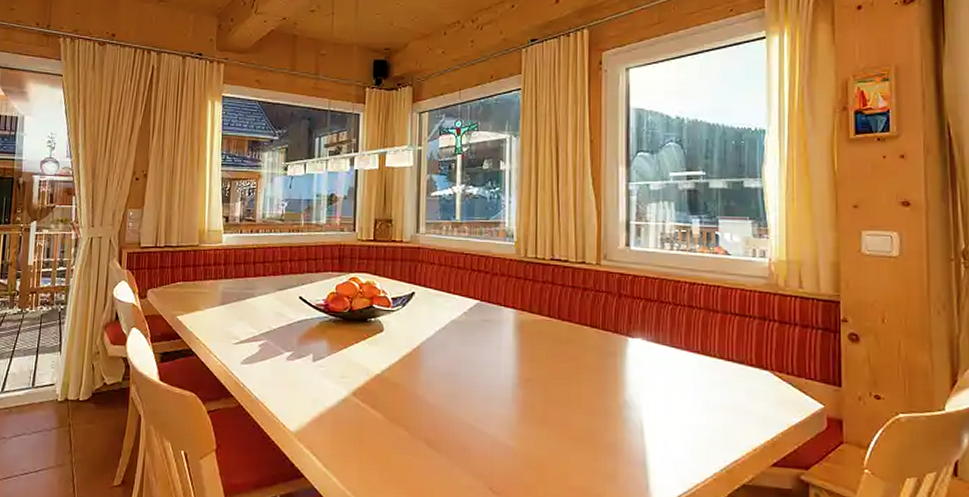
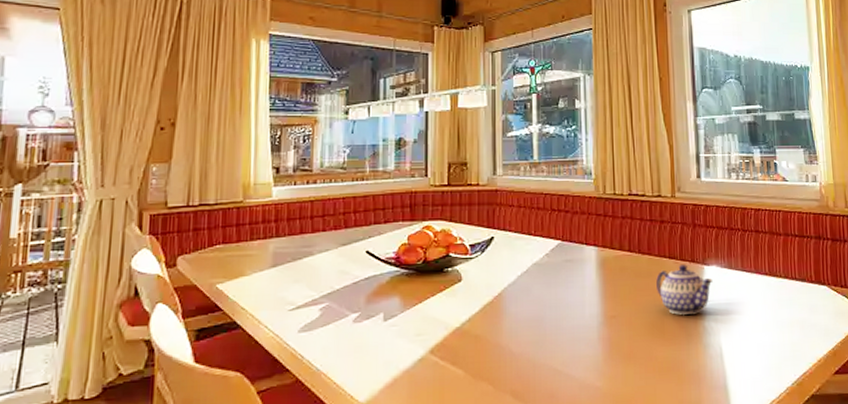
teapot: none [575,334,637,386] -> present [656,264,713,315]

